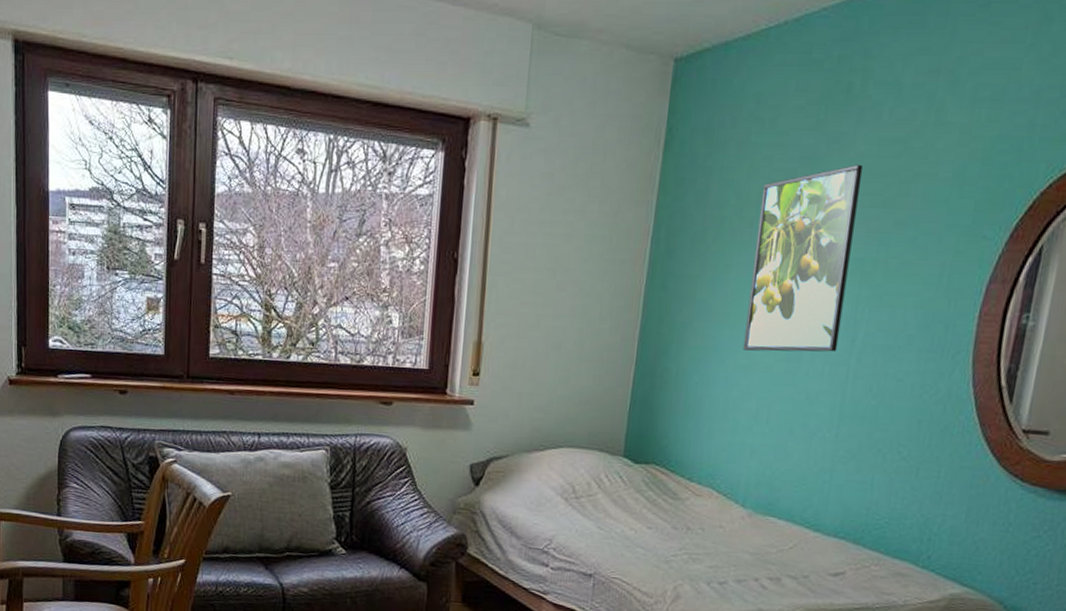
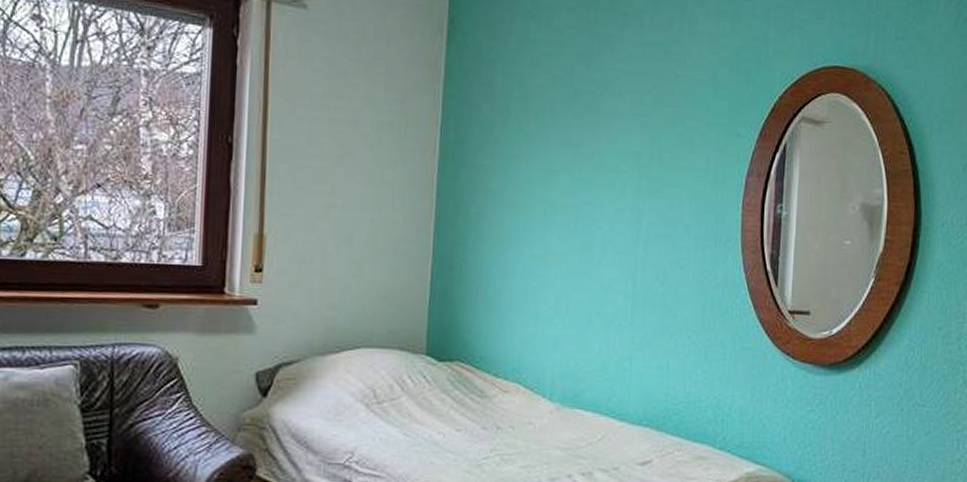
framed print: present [743,164,864,352] -> none [538,64,632,242]

